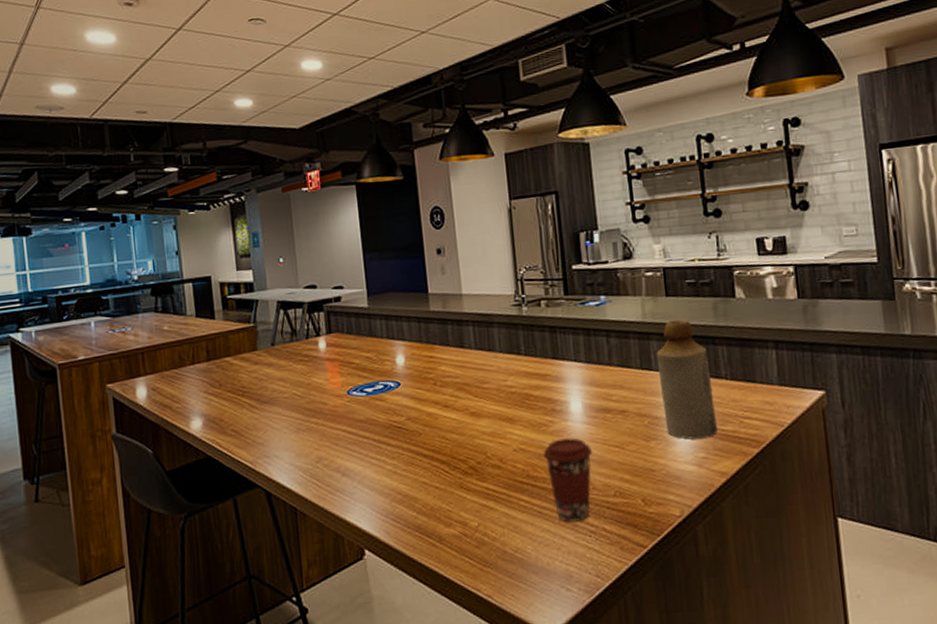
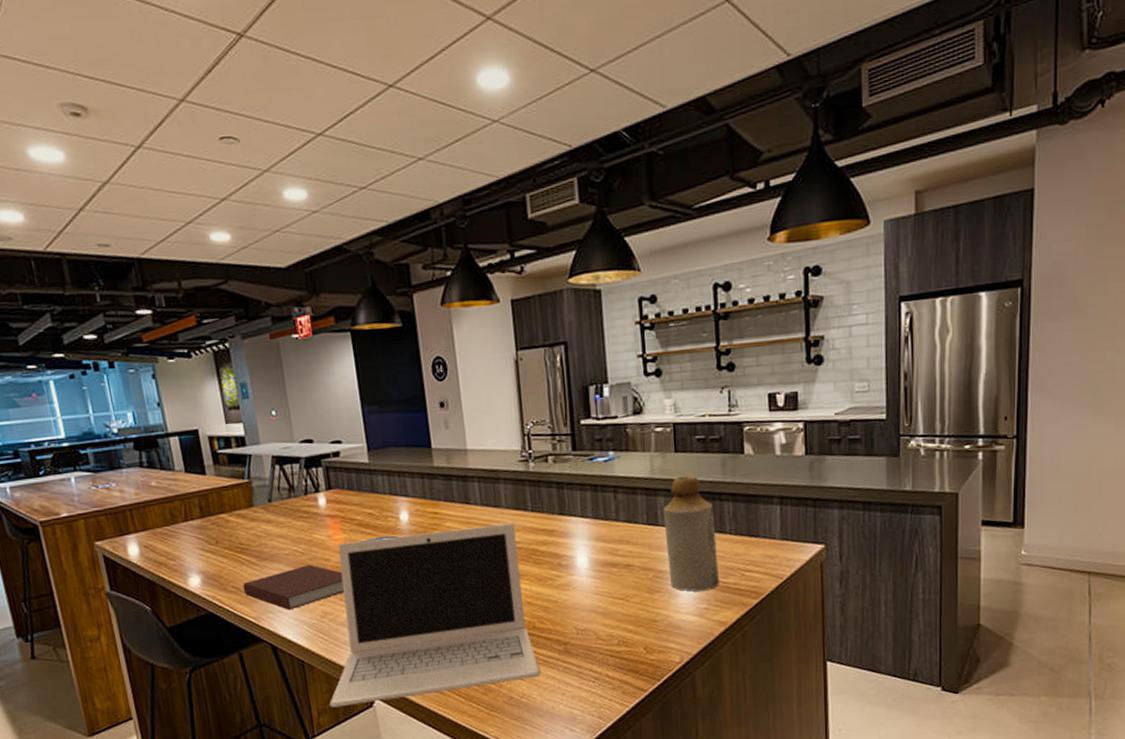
notebook: none [242,408,340,455] -> present [242,565,345,610]
laptop: none [319,367,535,559] -> present [329,523,540,708]
coffee cup: present [543,437,593,523] -> none [549,590,598,670]

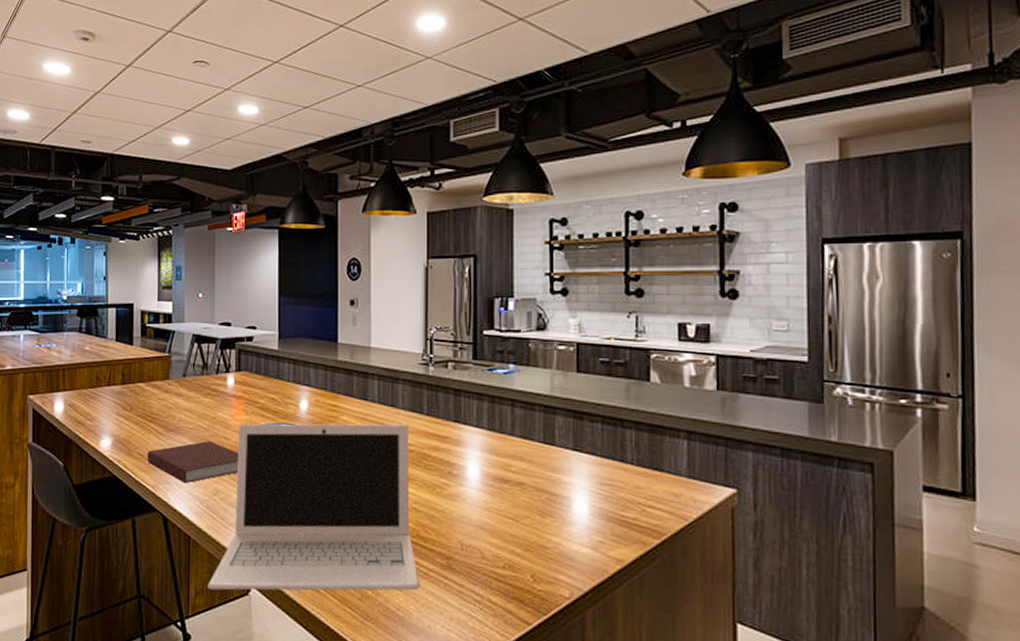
bottle: present [663,475,719,592] -> none [561,397,617,522]

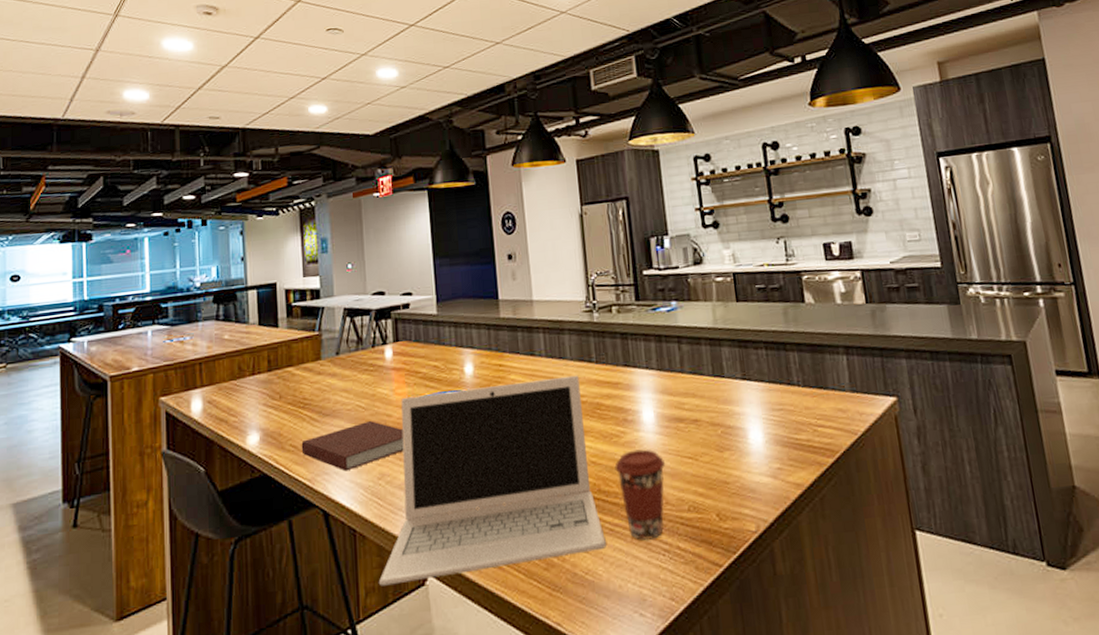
coffee cup: none [435,502,486,590] -> present [614,448,666,541]

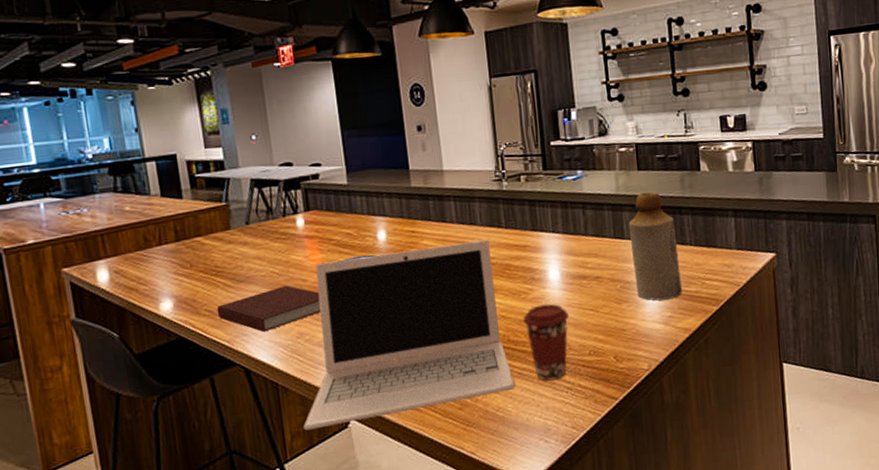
bottle: none [728,325,791,450] -> present [628,191,682,301]

